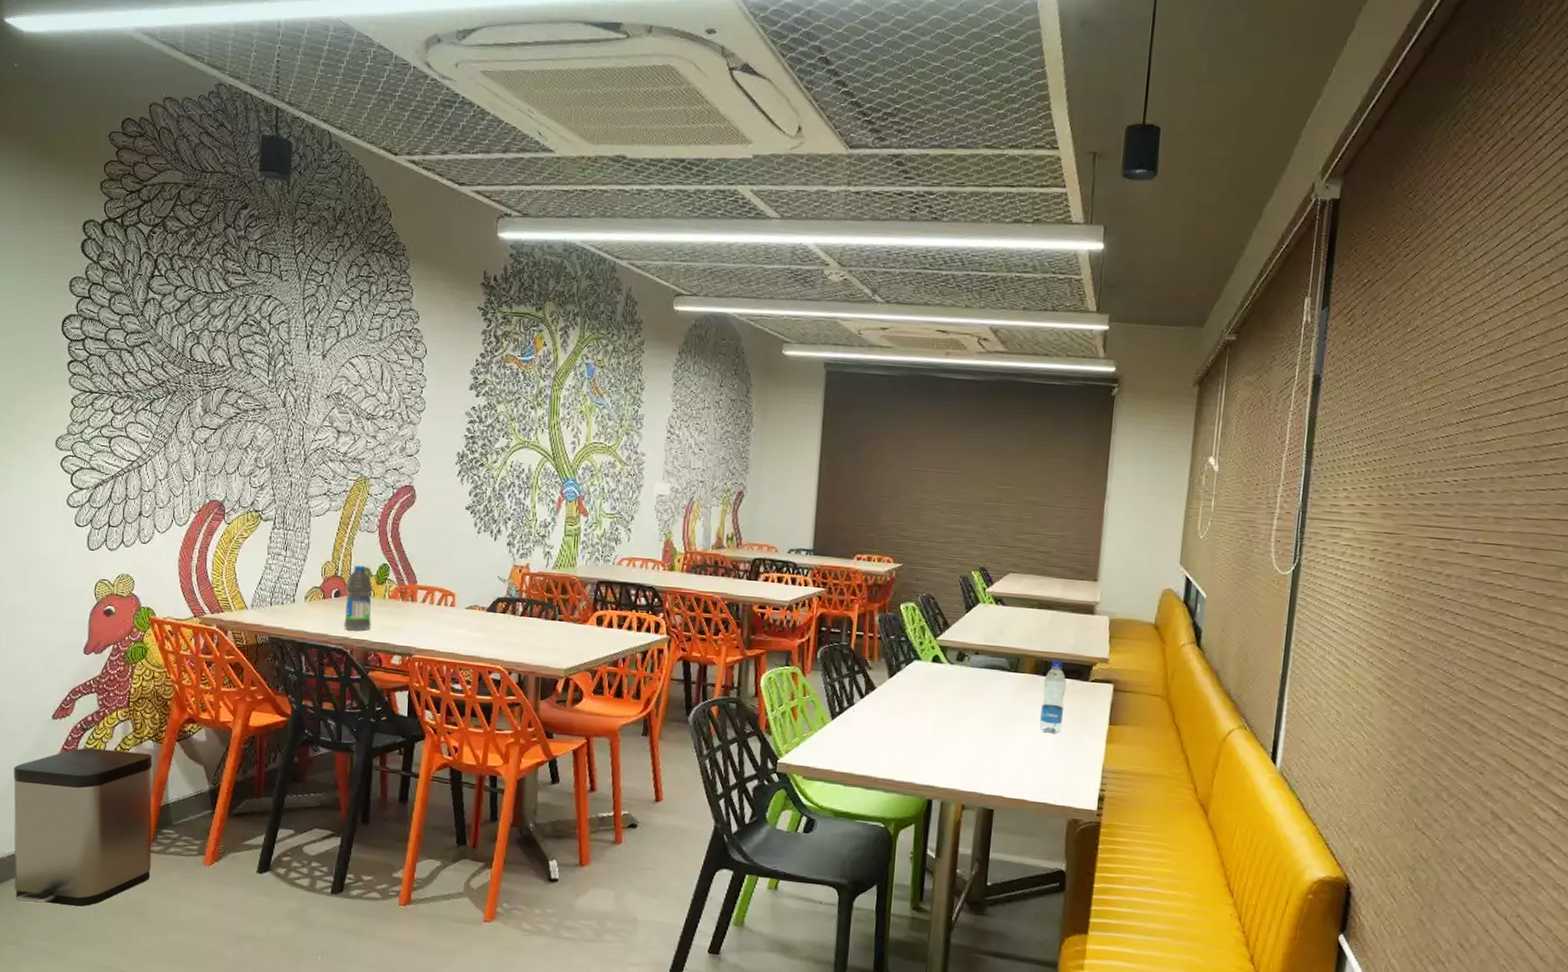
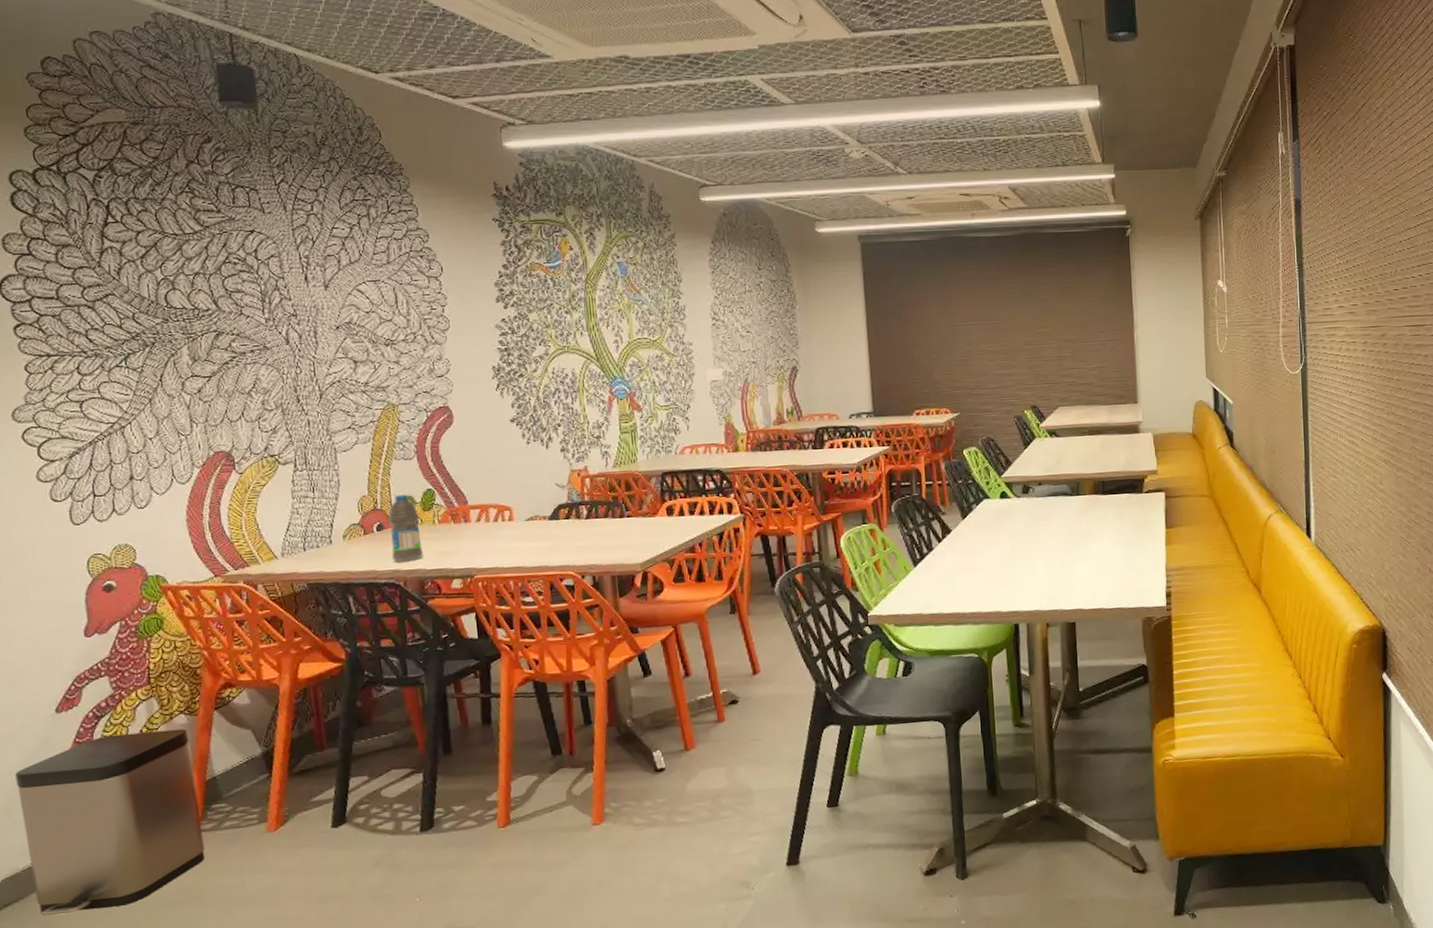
bottle: present [1040,659,1067,735] -> none [1103,478,1126,546]

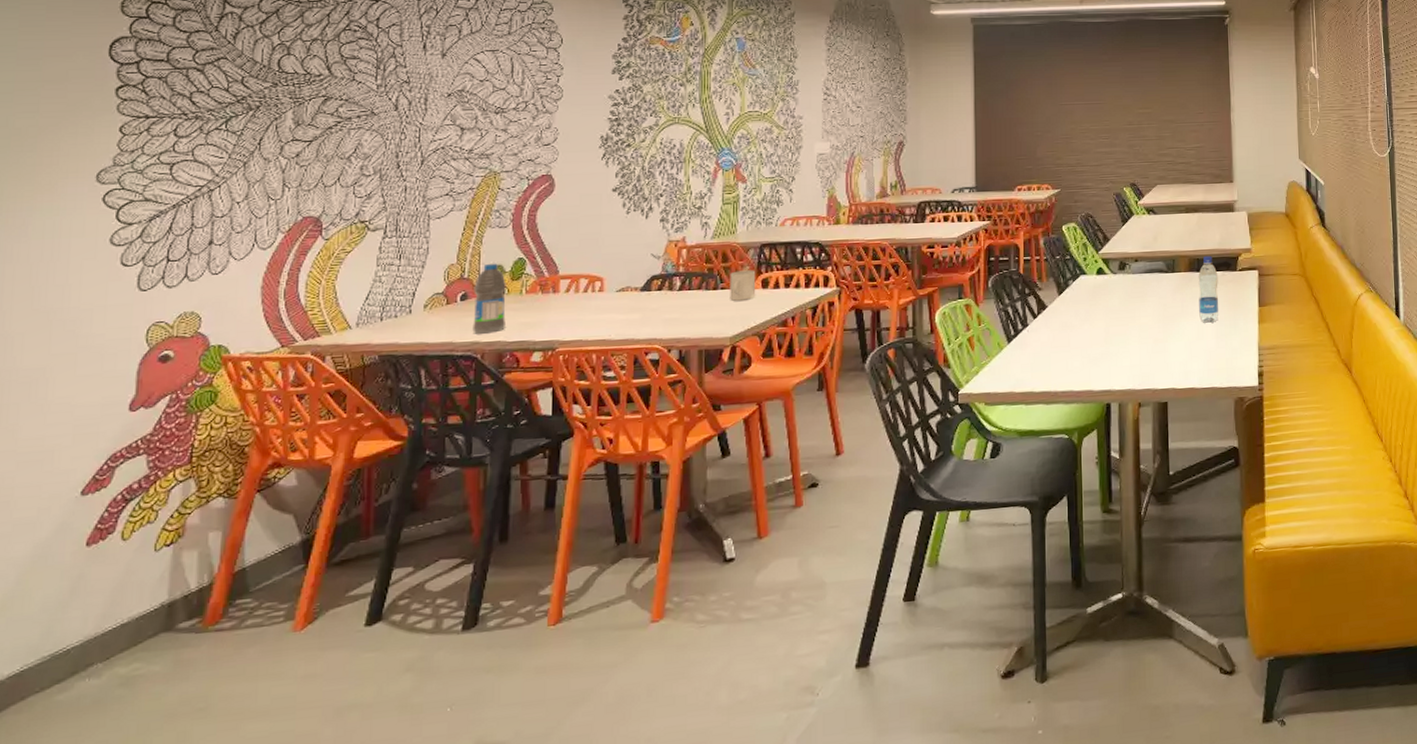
pedal bin: present [15,728,205,915] -> none [16,513,223,732]
cup: none [634,498,662,529] -> present [730,270,756,302]
bottle: none [1103,478,1126,546] -> present [1198,255,1219,324]

